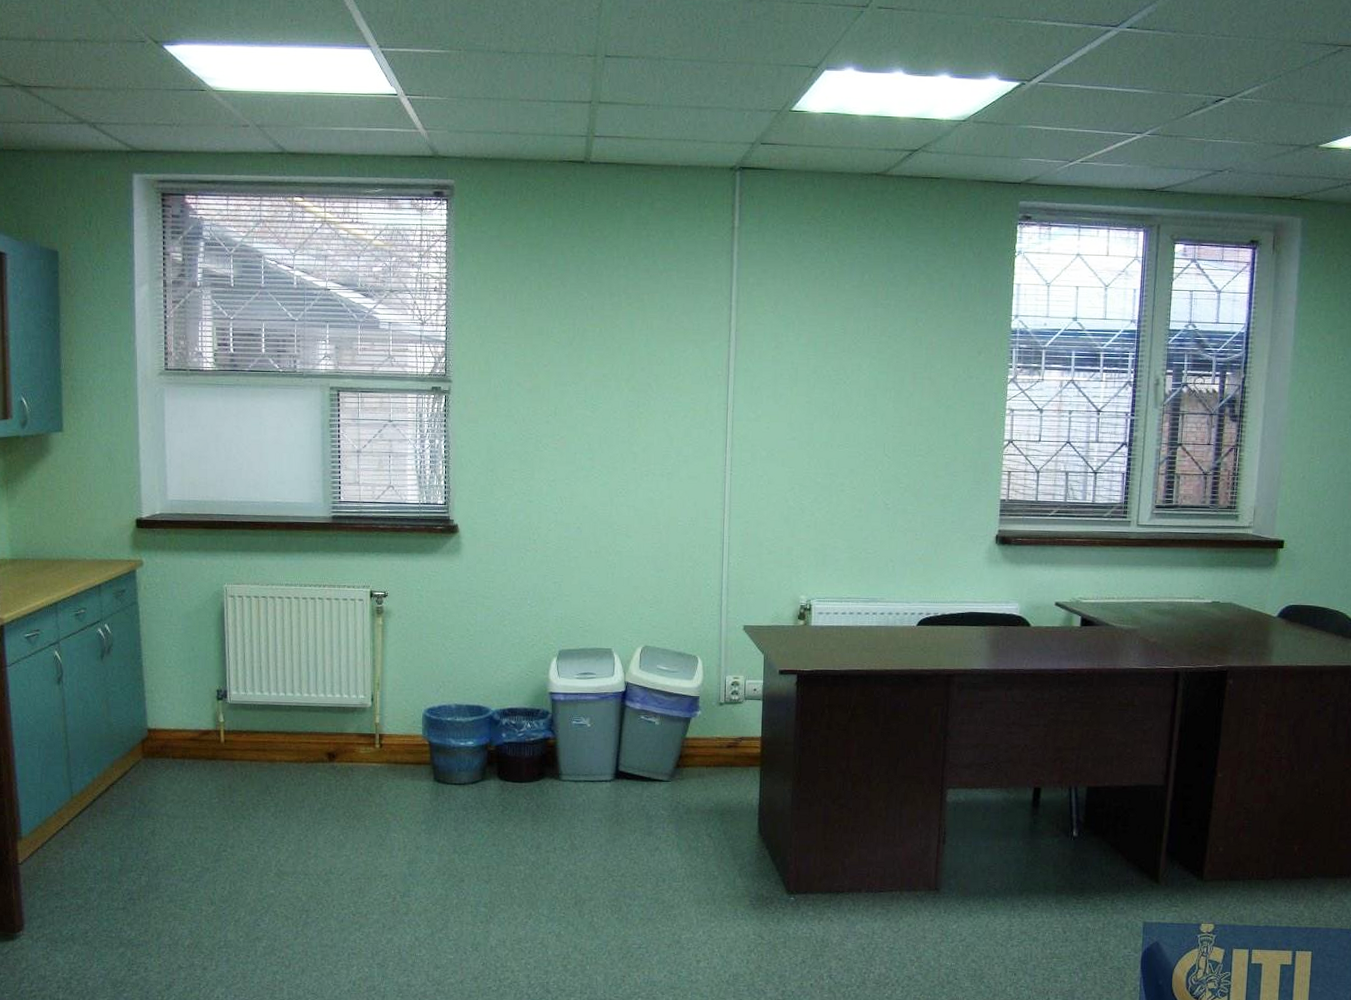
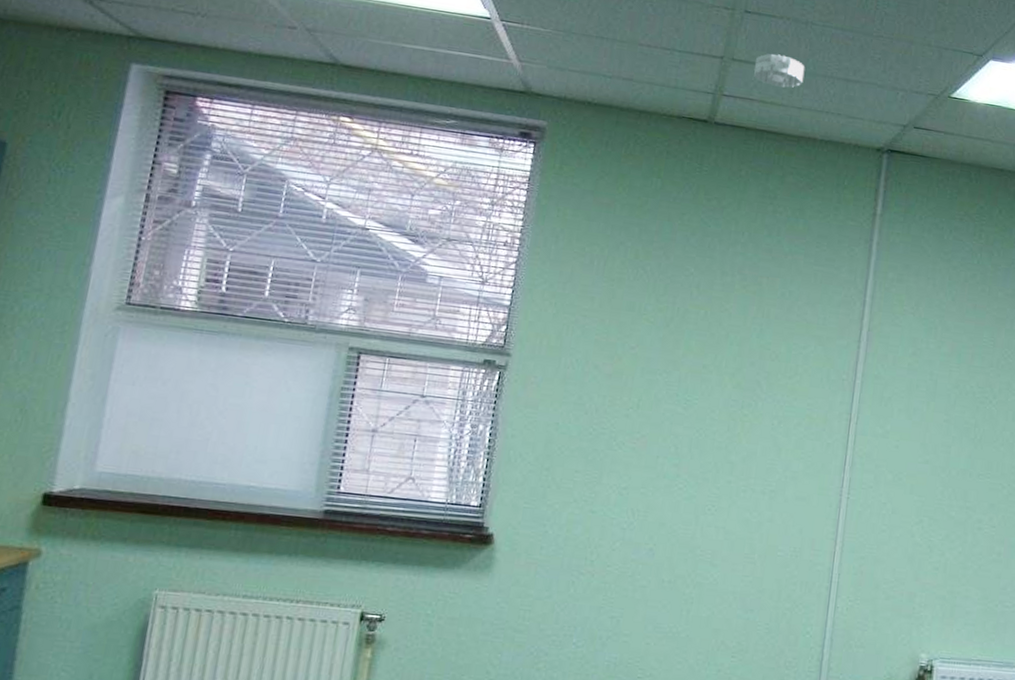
smoke detector: none [618,92,662,122] -> present [754,54,805,88]

